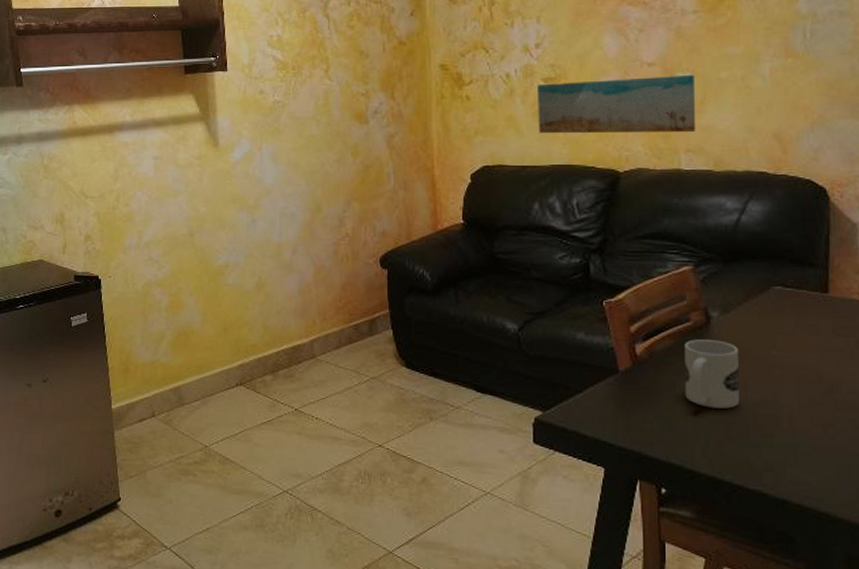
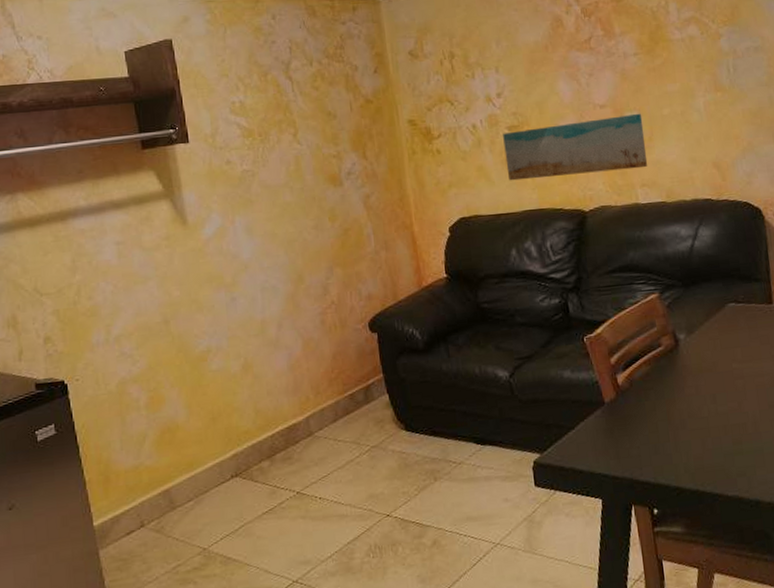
mug: present [684,339,739,409] -> none [659,360,711,426]

